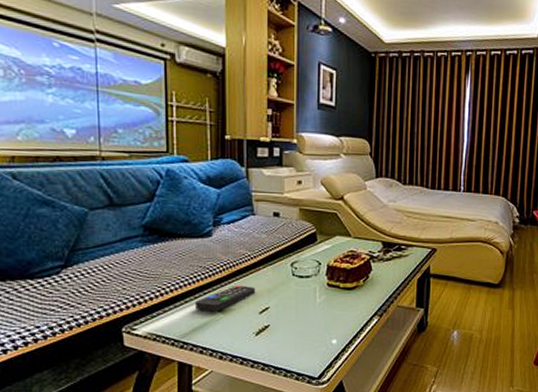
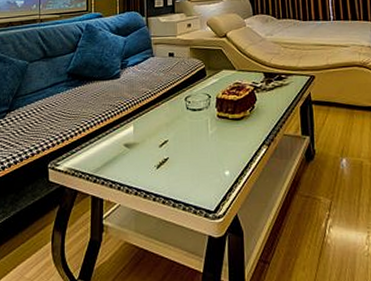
remote control: present [195,284,256,311] -> none [107,120,156,146]

